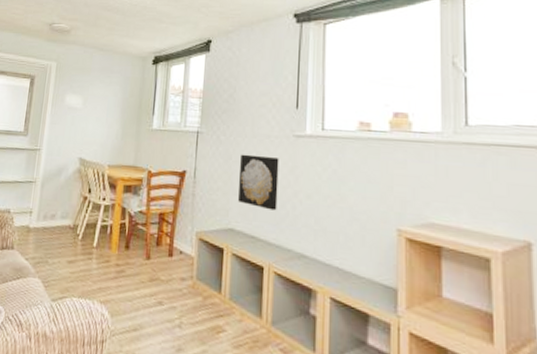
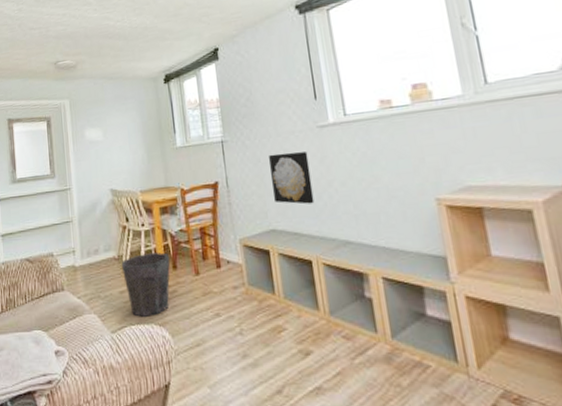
waste bin: none [74,227,124,292] -> present [121,252,170,317]

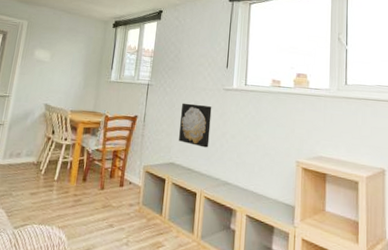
waste bin: present [121,252,170,317] -> none [37,164,83,219]

